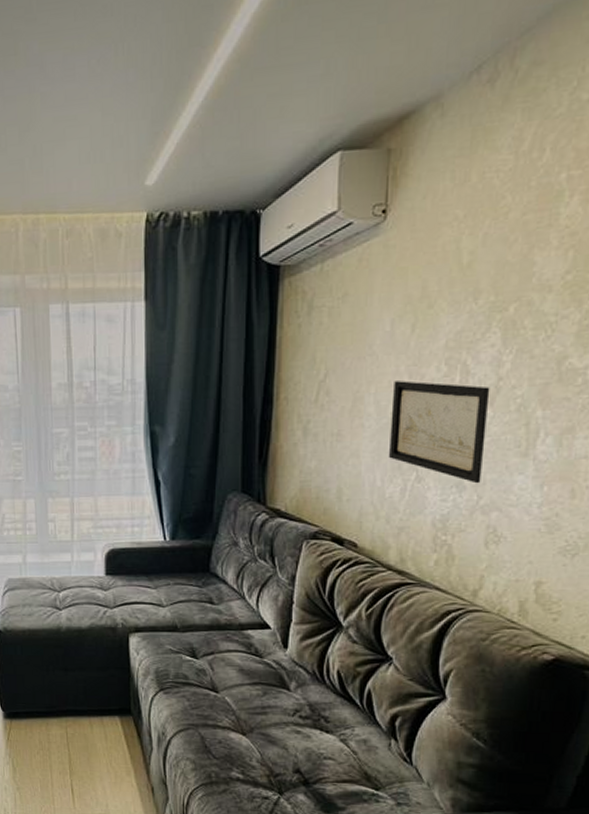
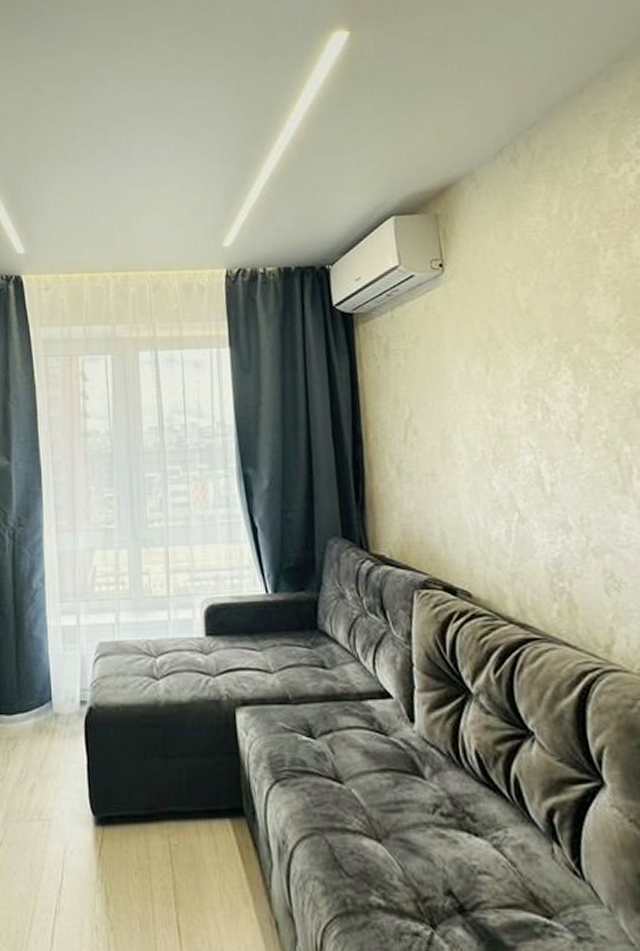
wall art: present [389,381,490,484] -> none [478,419,586,524]

